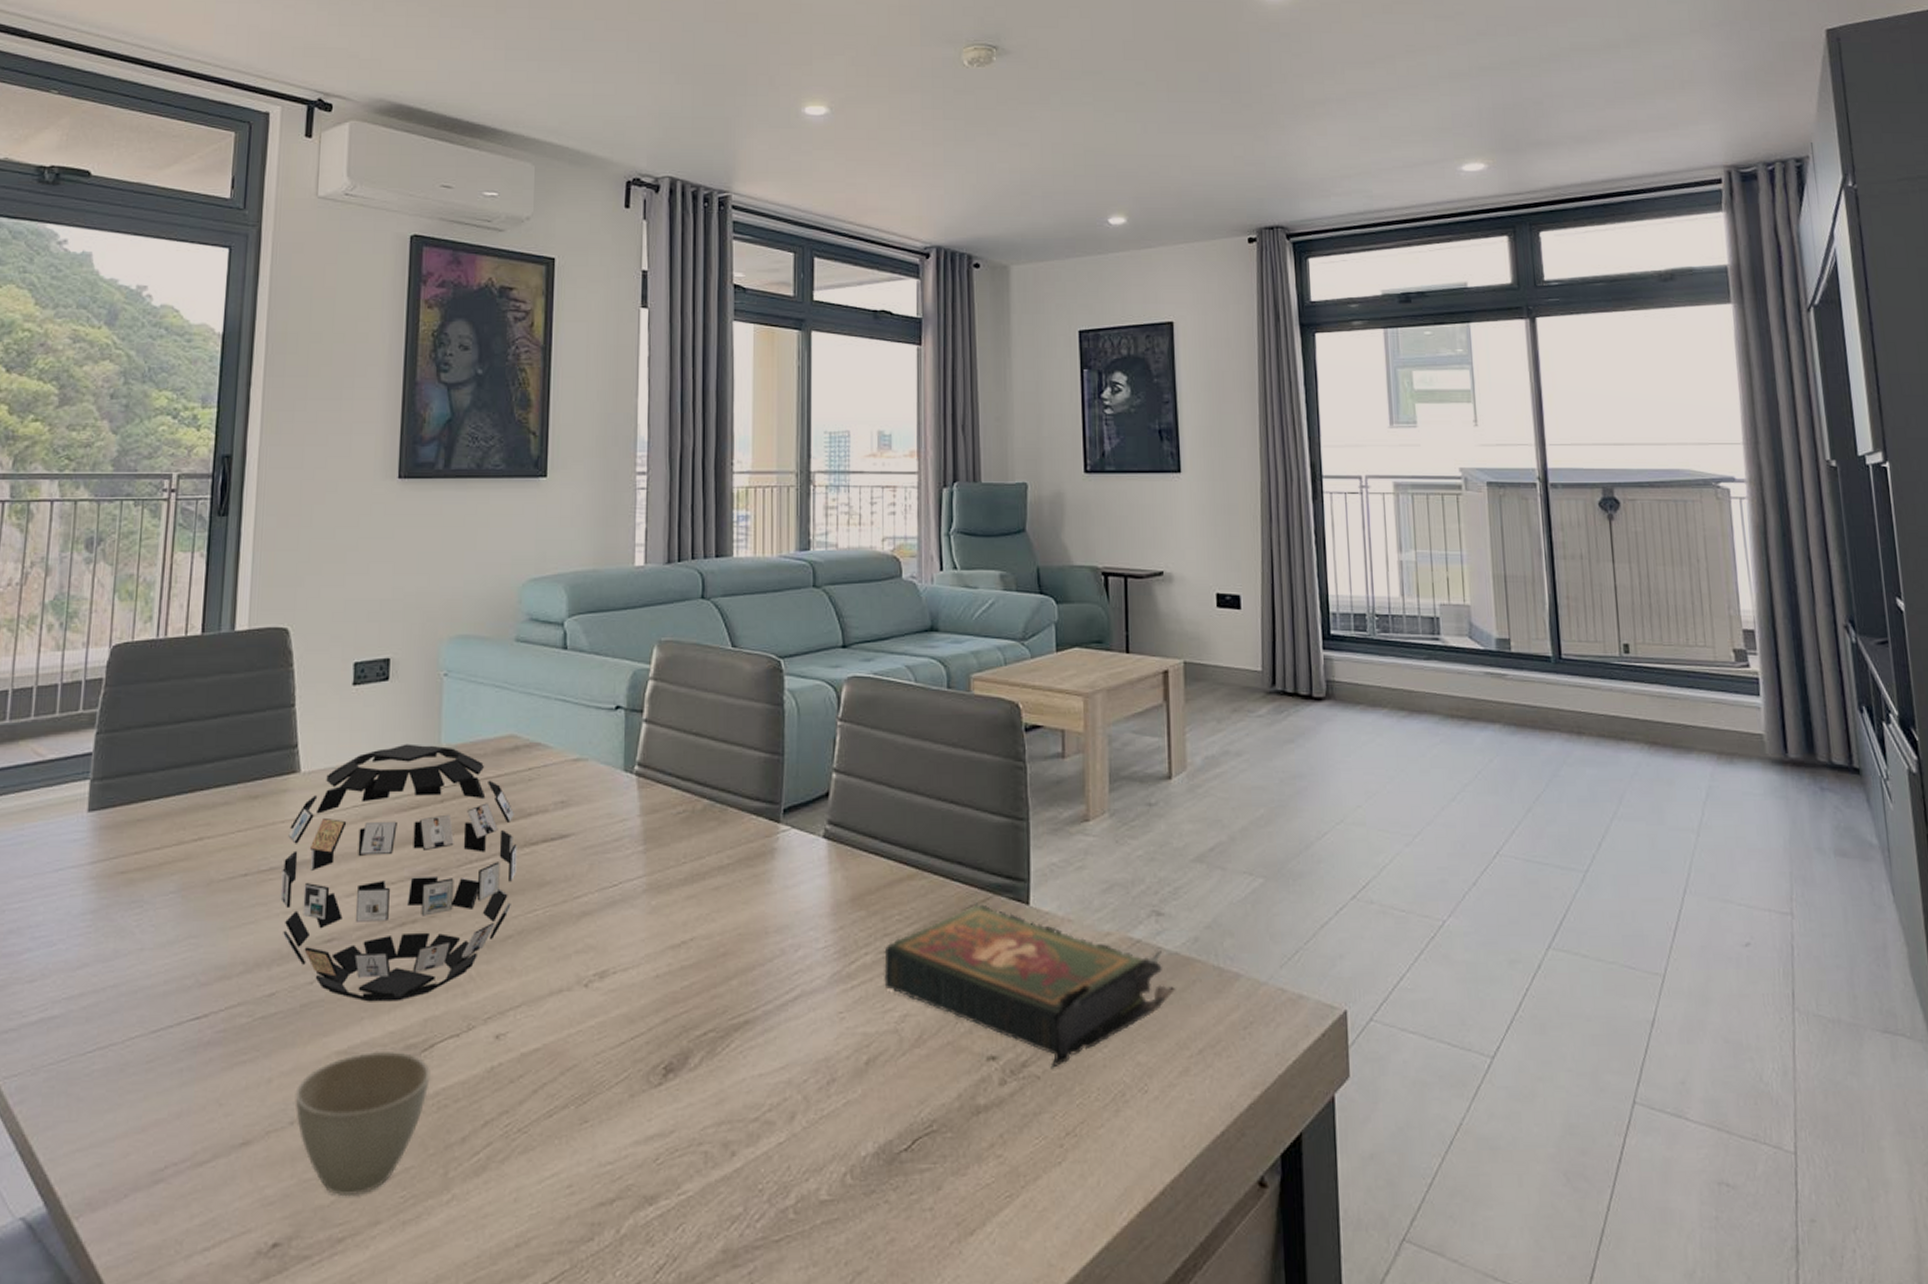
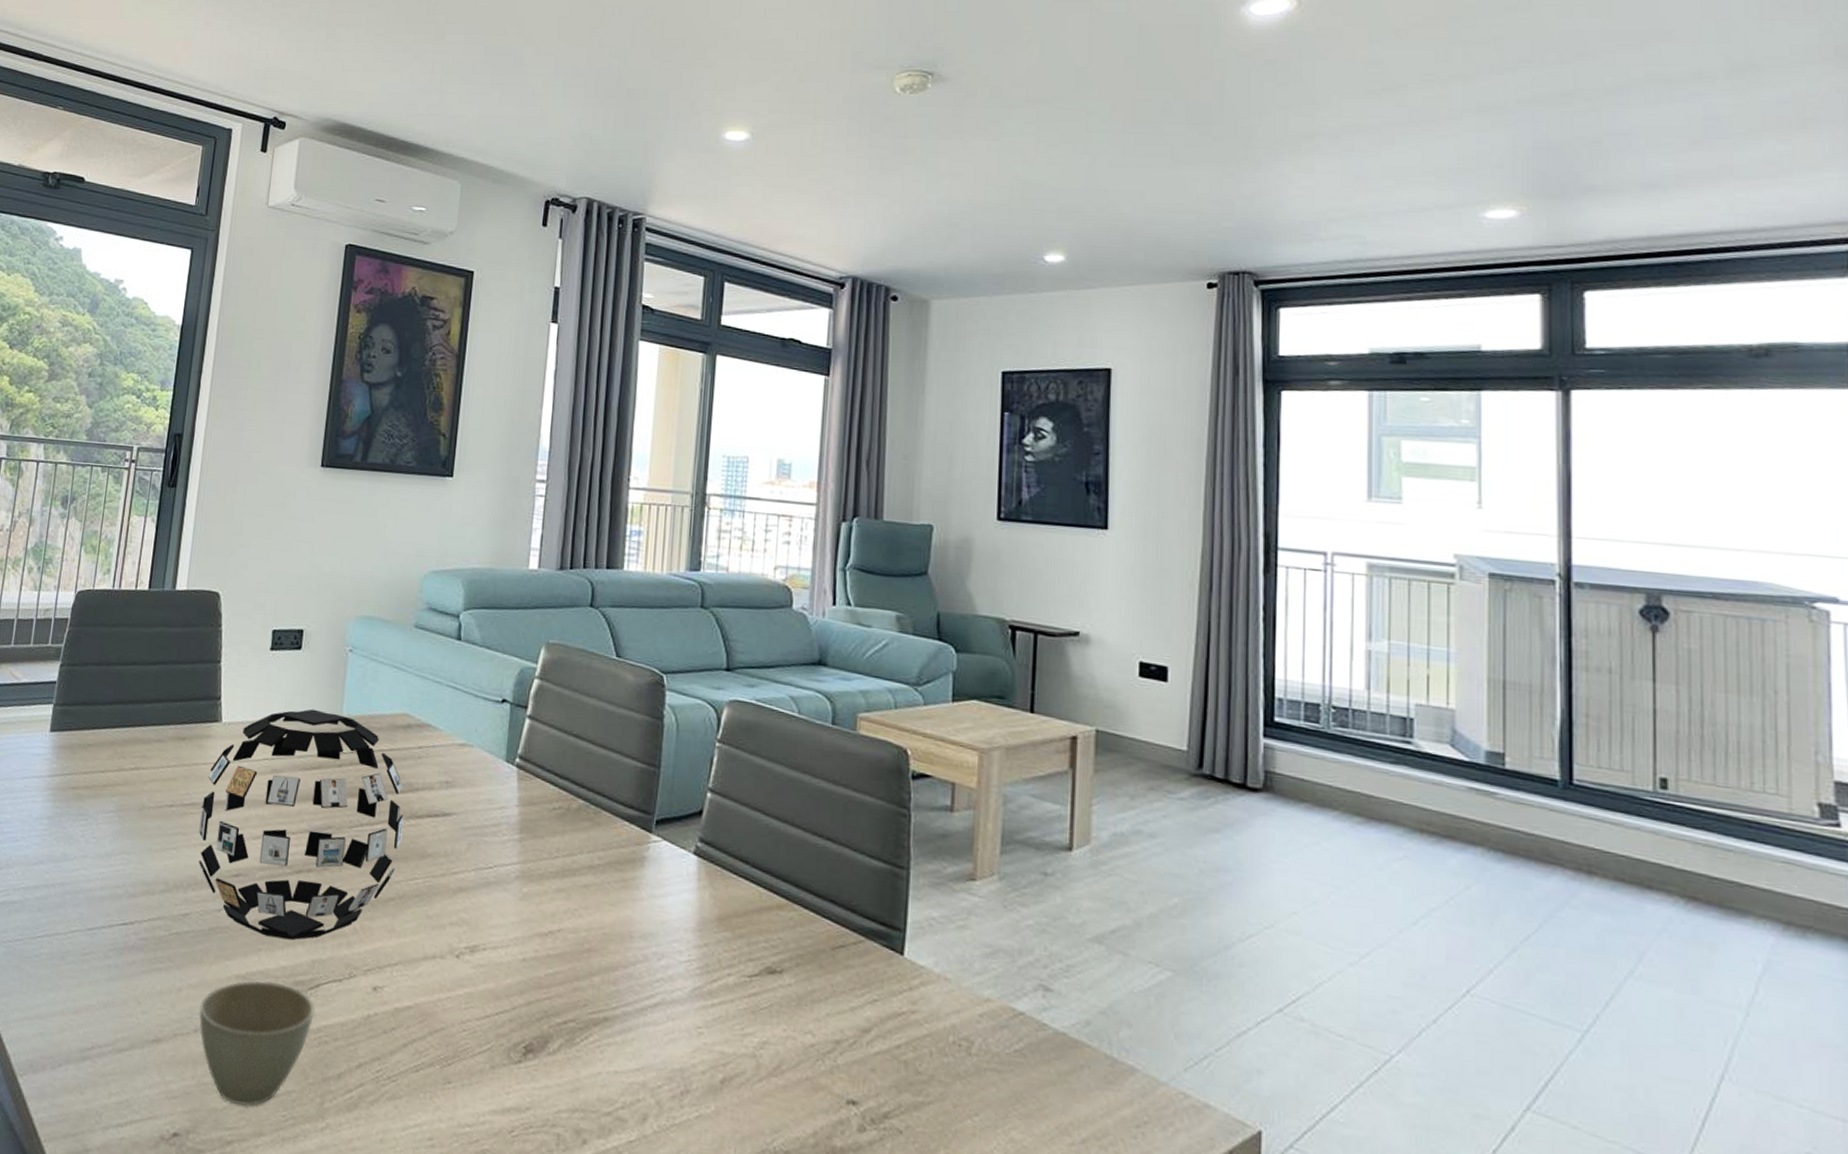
book: present [883,903,1176,1070] -> none [744,944,1060,1127]

